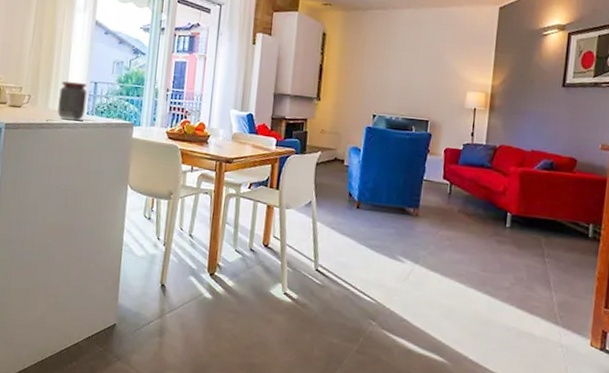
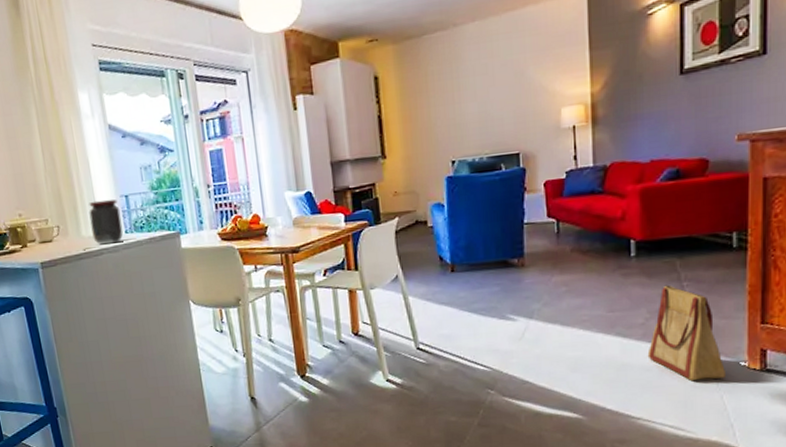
shopping bag: none [509,257,573,350] -> present [647,285,727,380]

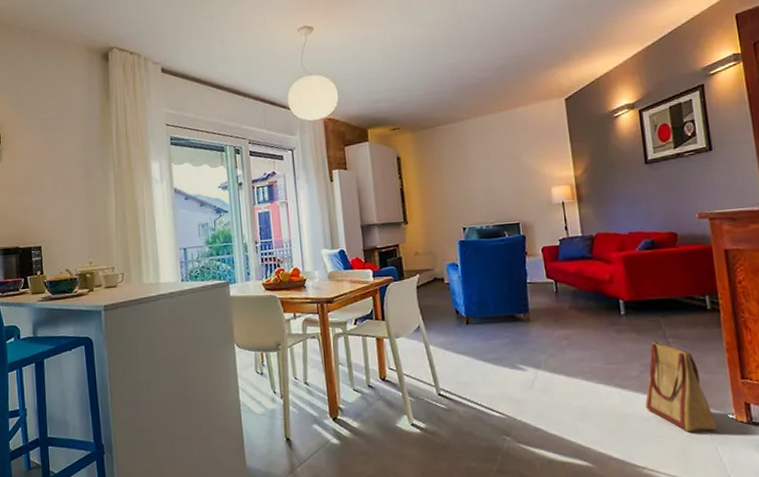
jar: present [89,198,124,245] -> none [151,251,180,291]

